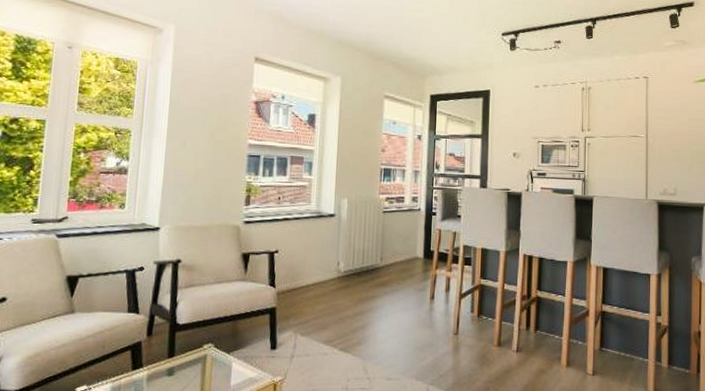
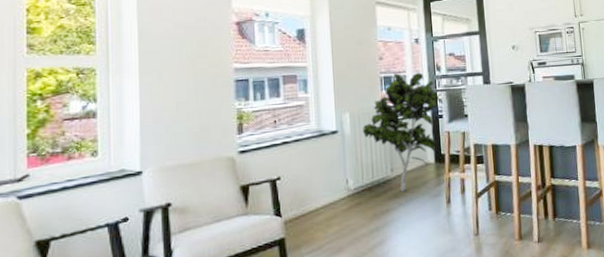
indoor plant: none [357,167,435,281] -> present [362,72,440,192]

